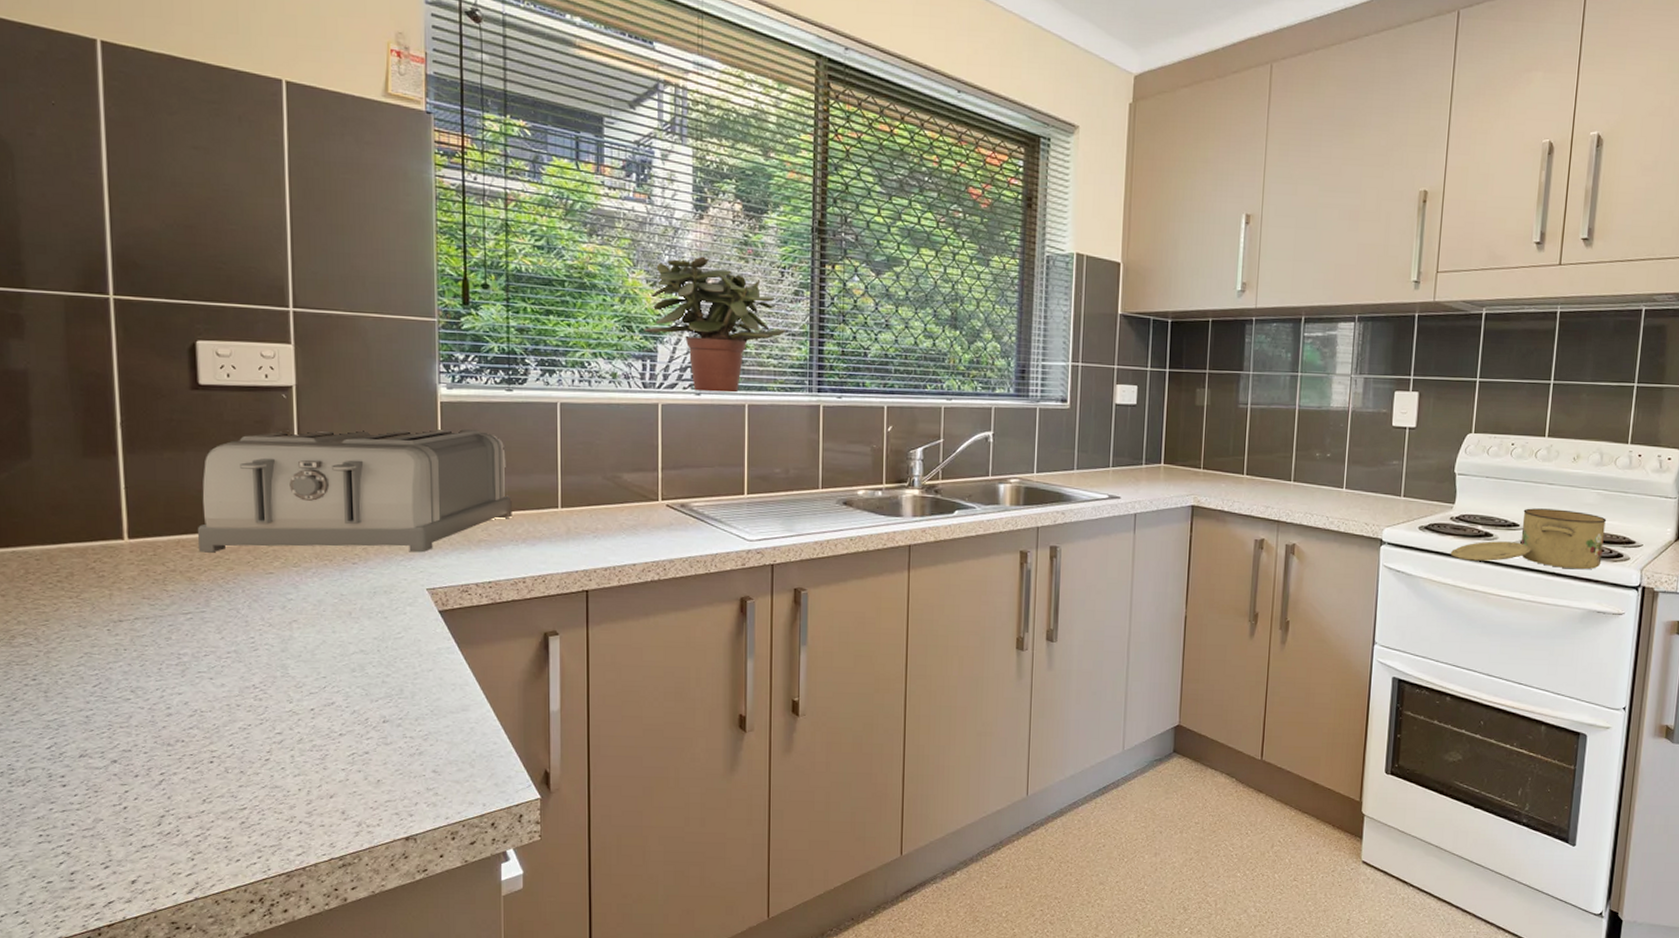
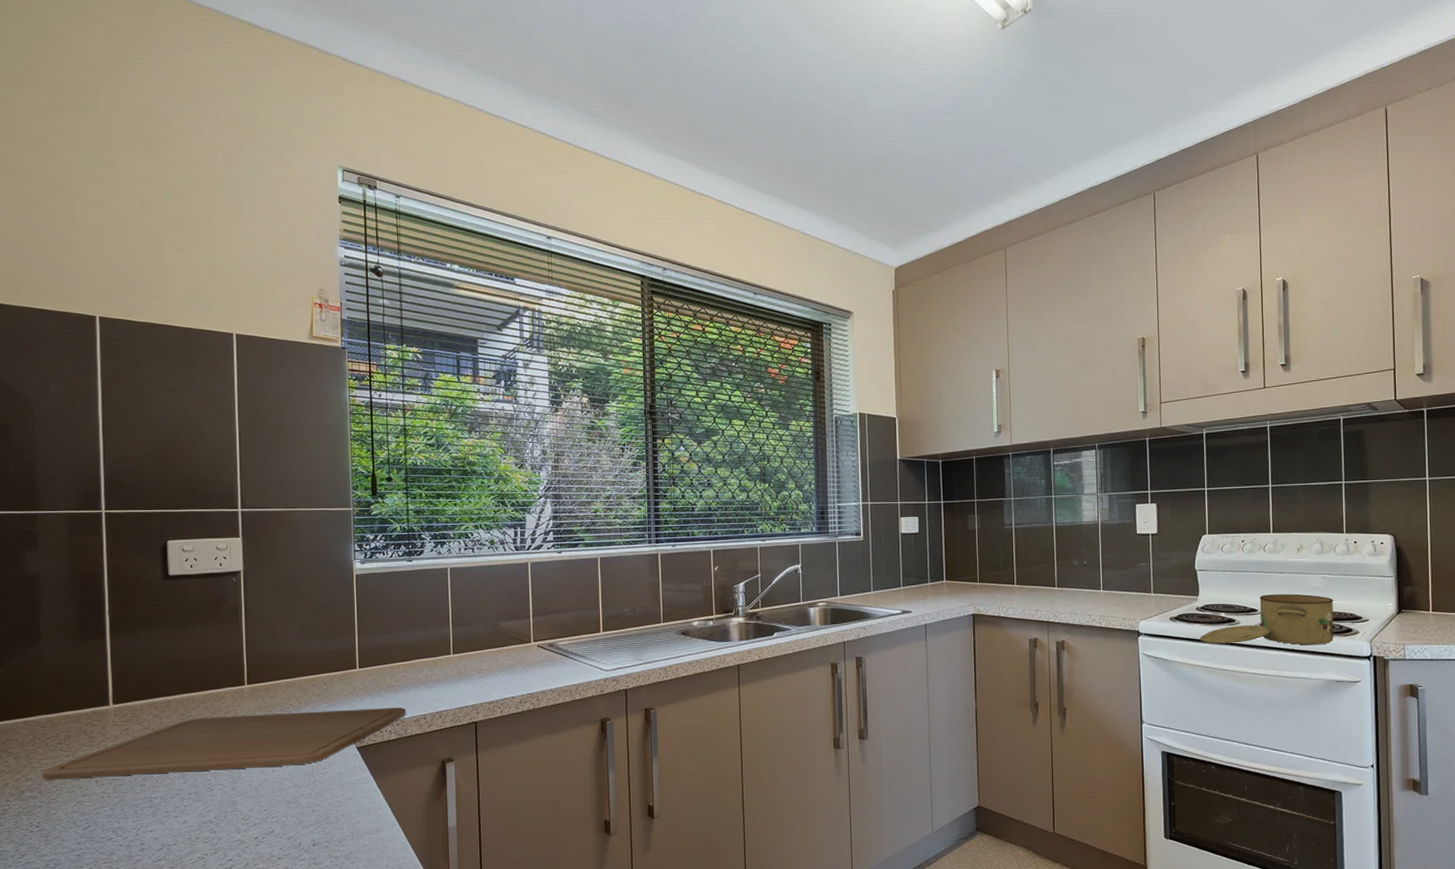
chopping board: none [38,562,502,628] -> present [42,707,407,780]
toaster: present [197,428,512,553] -> none [166,594,414,712]
potted plant: present [644,256,786,393] -> none [514,441,628,550]

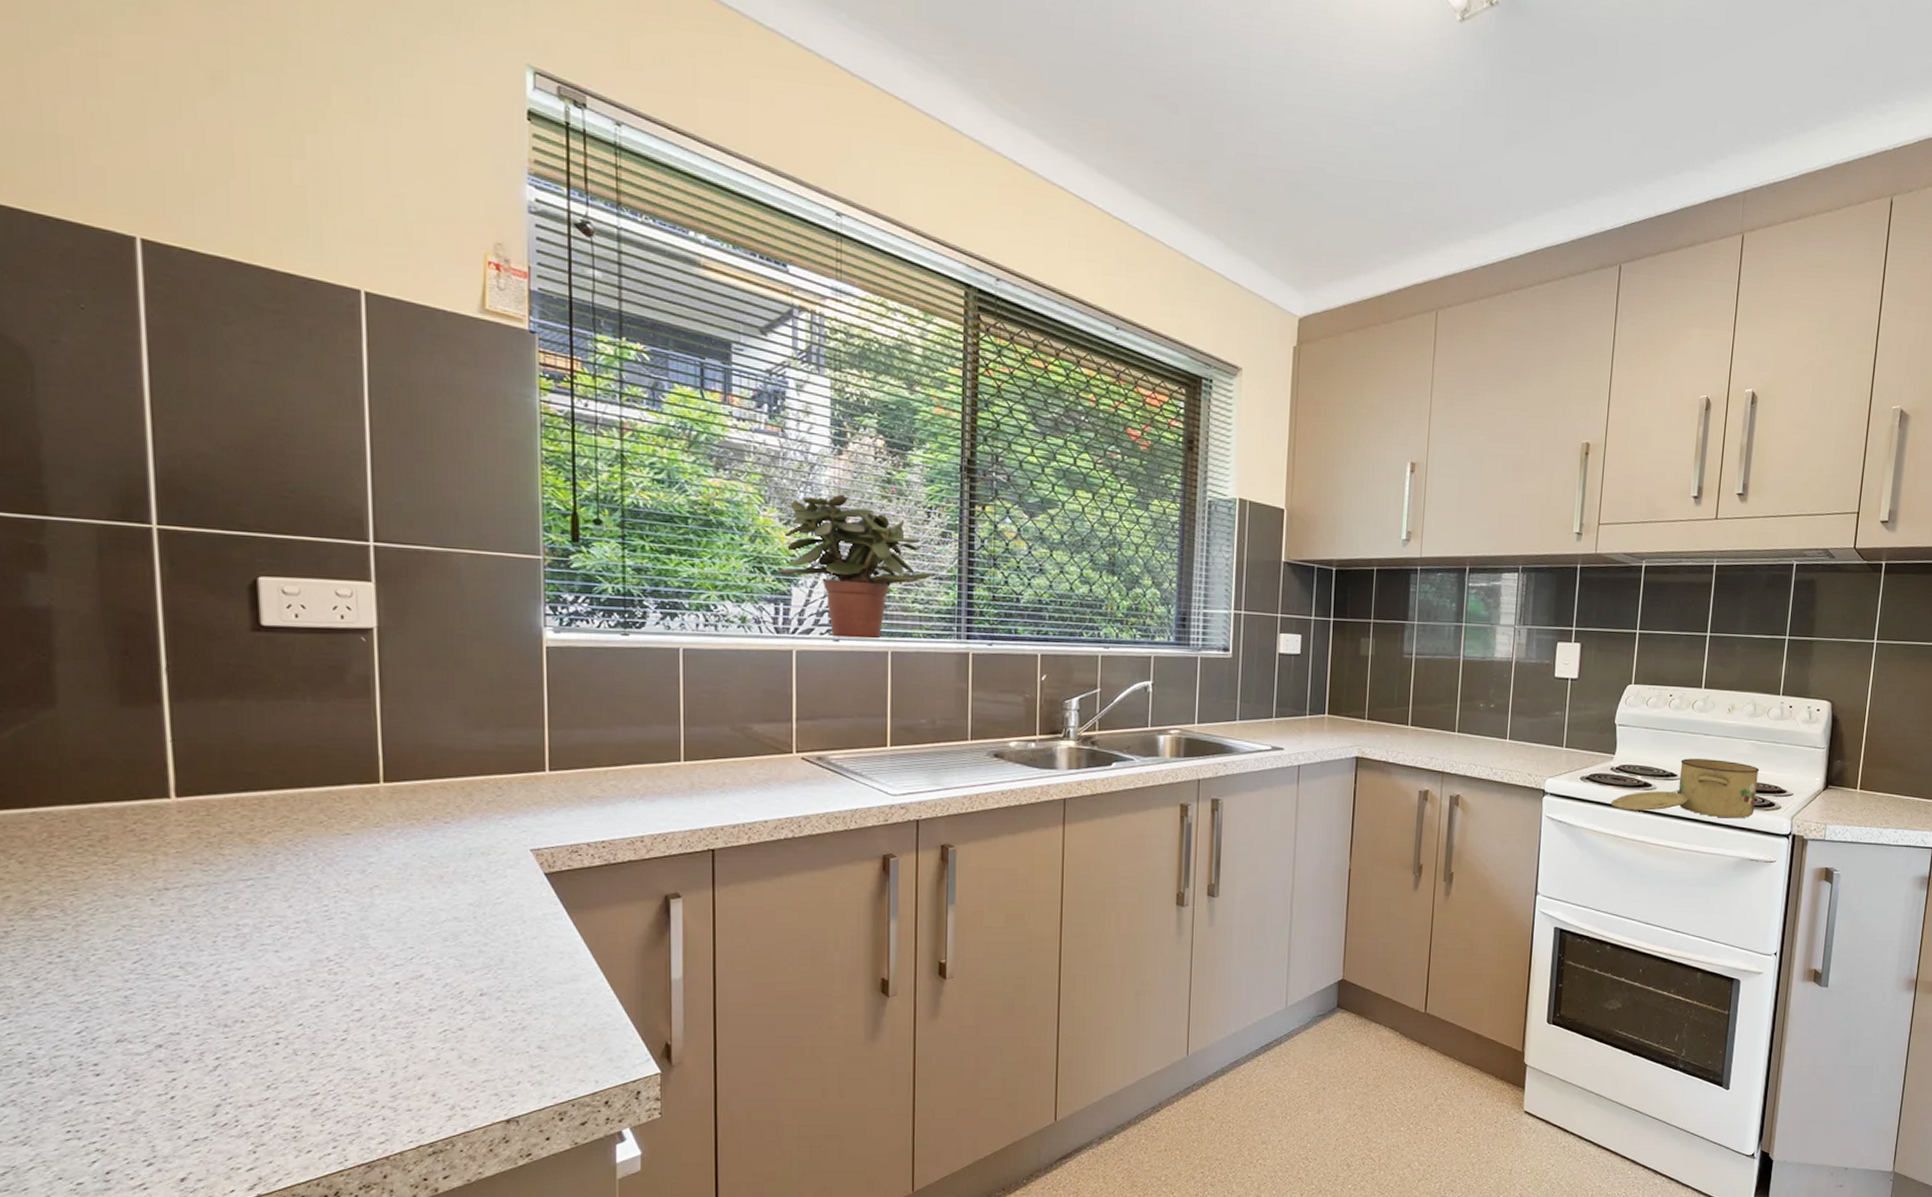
chopping board: present [42,707,407,780] -> none [65,822,617,895]
potted plant: none [514,441,628,550] -> present [776,494,933,639]

